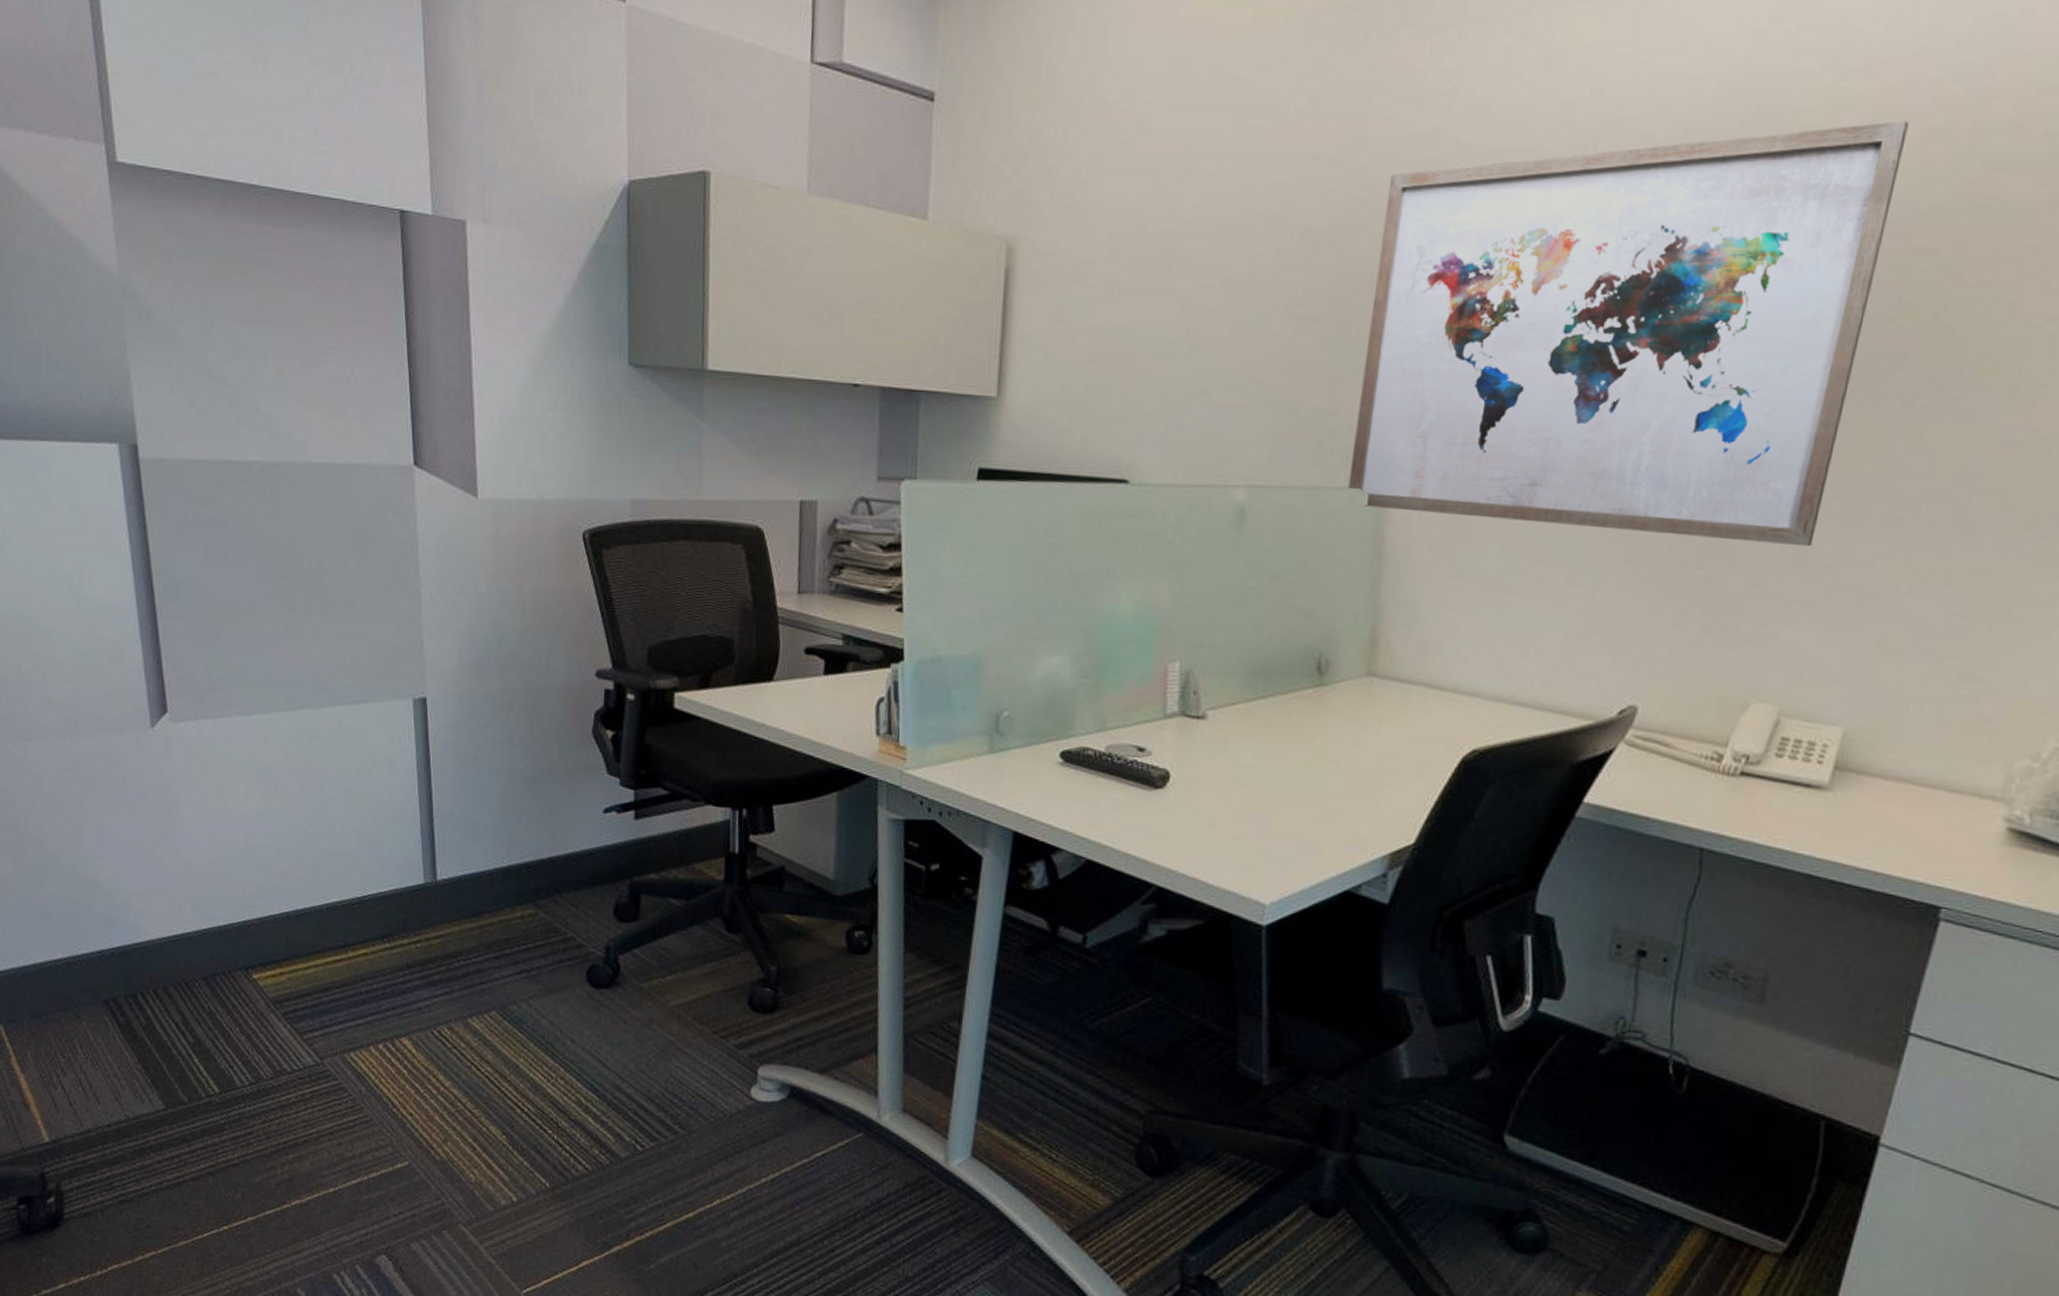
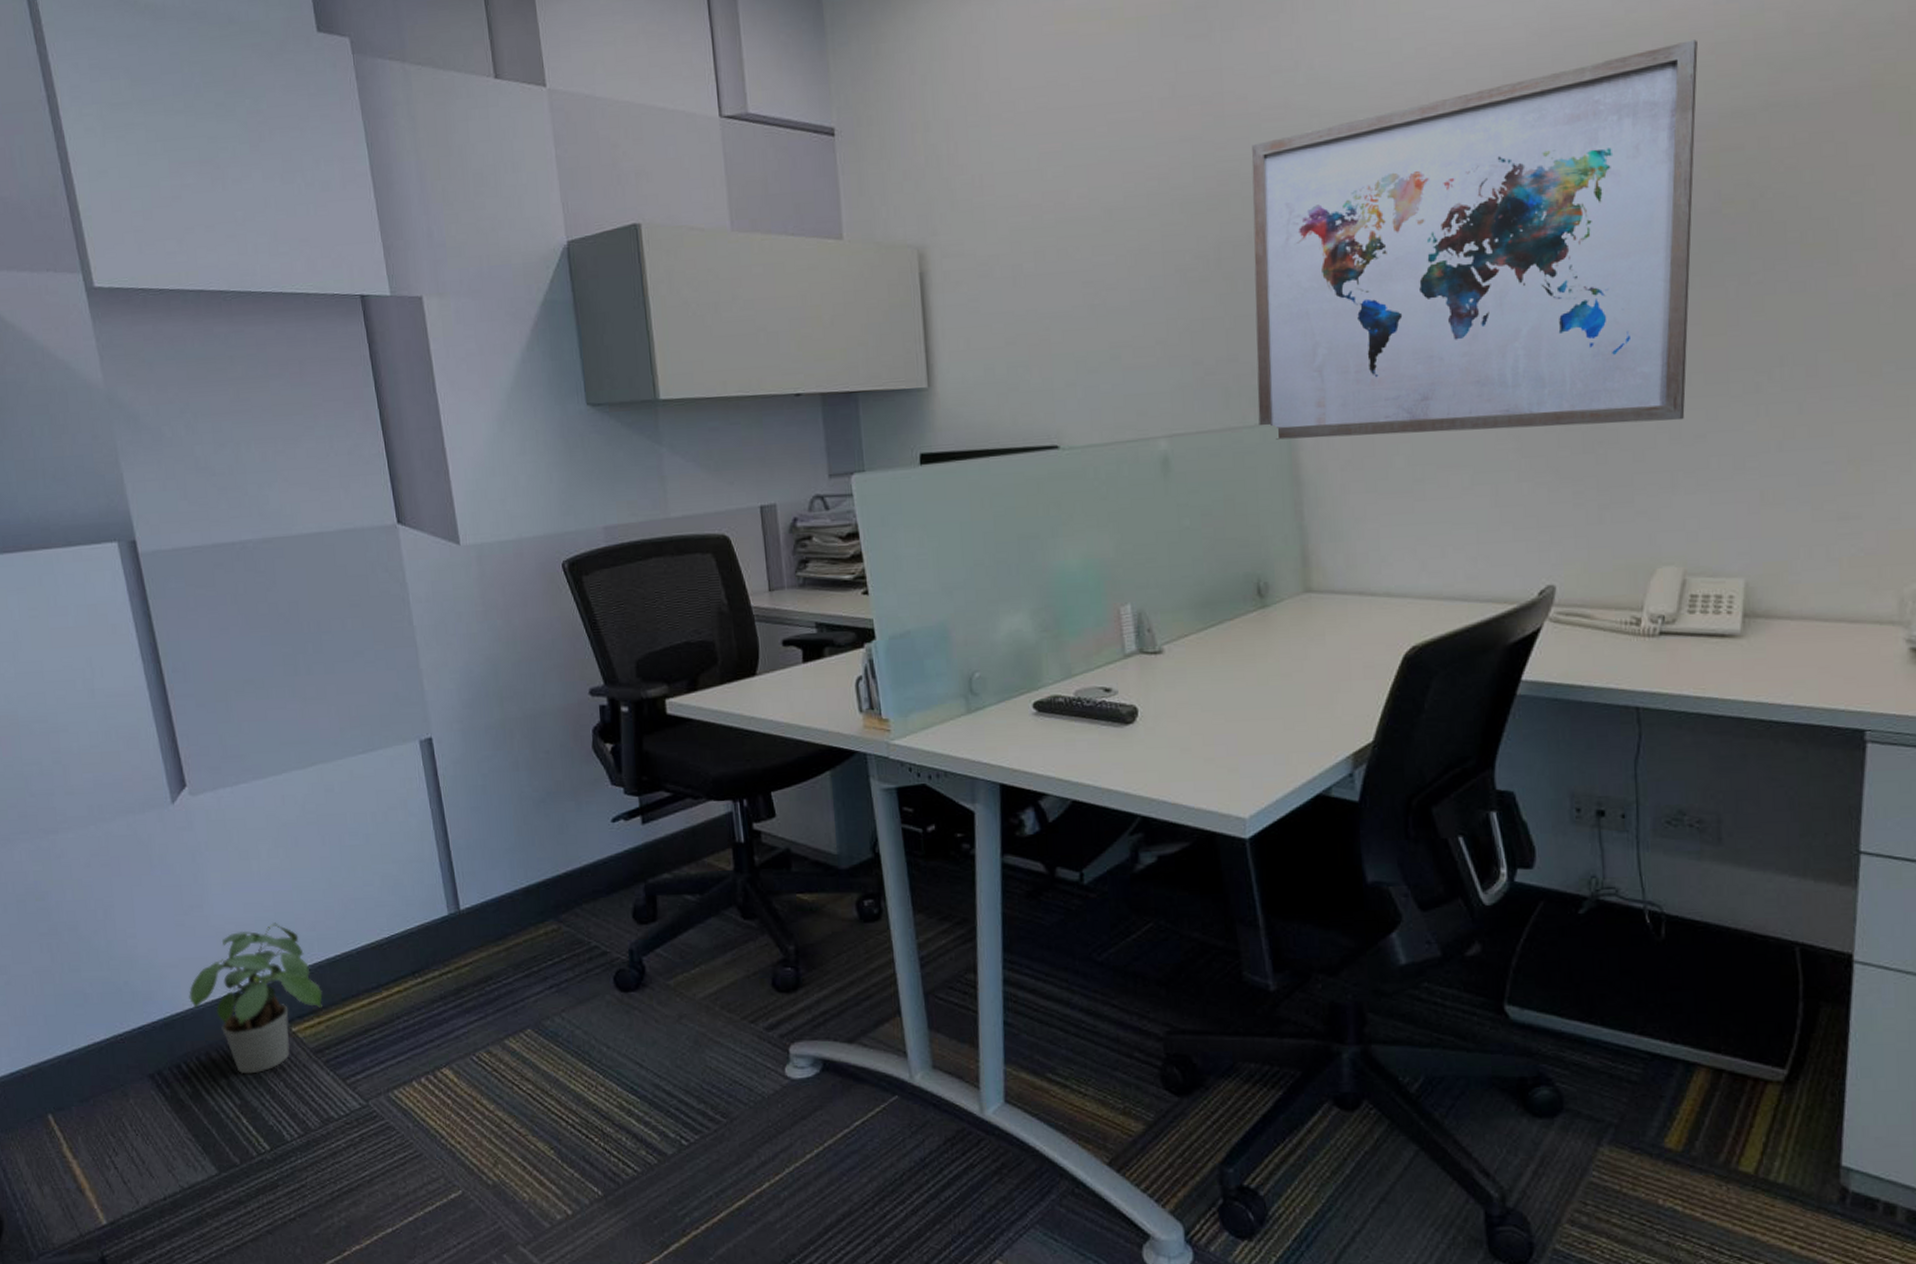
potted plant: none [151,865,287,1016] -> present [188,922,323,1074]

